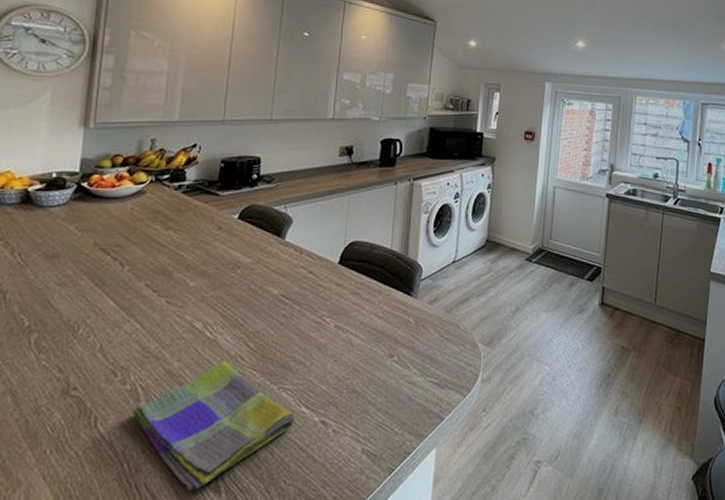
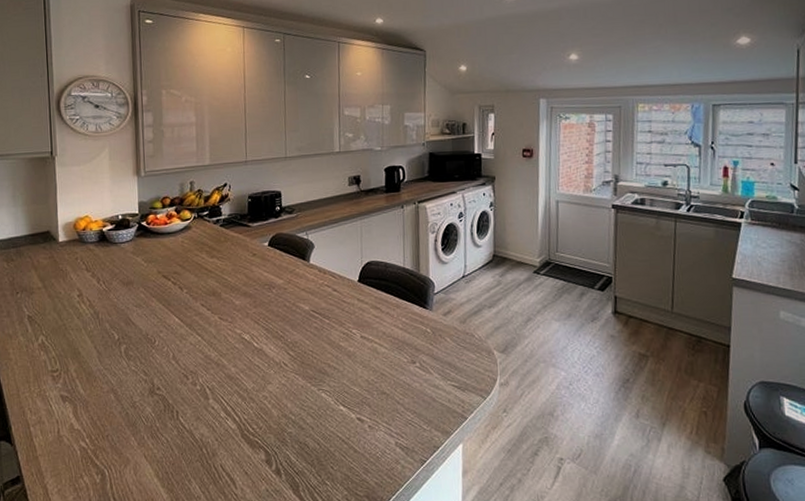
dish towel: present [133,359,295,491] -> none [205,365,335,472]

